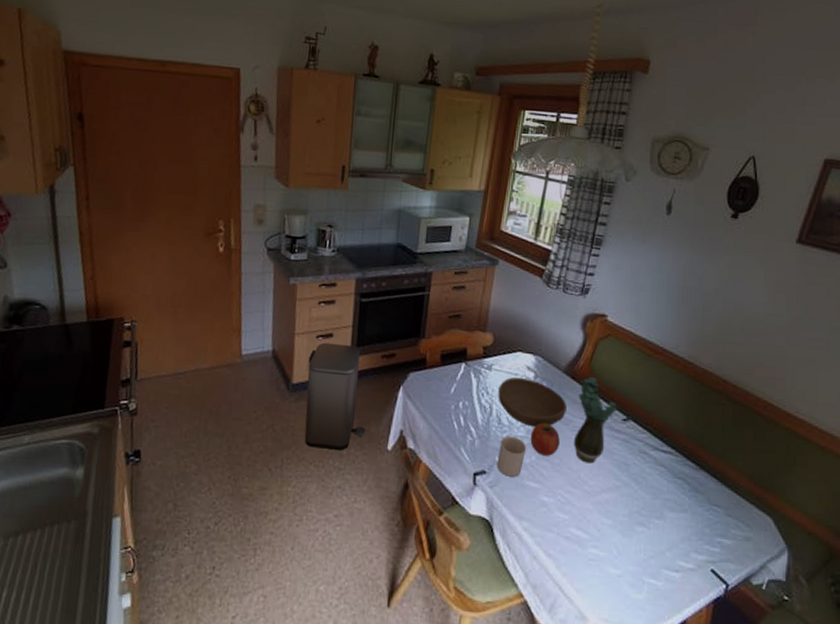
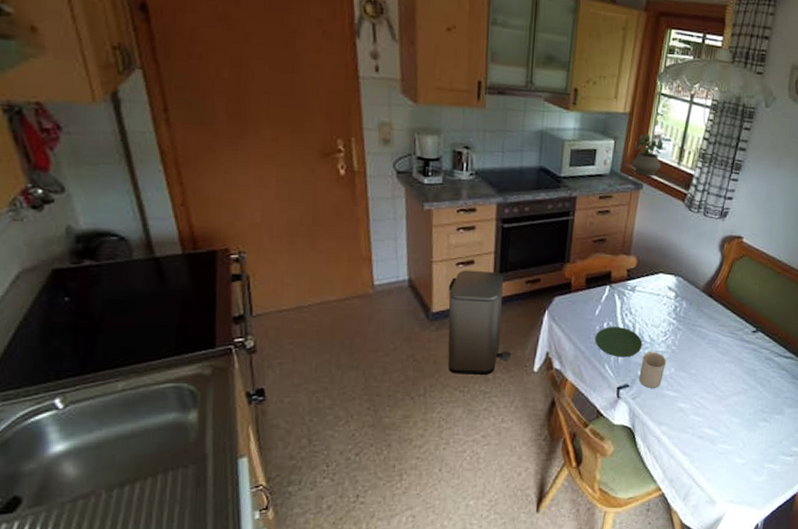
plate: none [450,406,500,441] -> present [595,327,643,358]
potted plant: none [488,211,518,252] -> present [632,134,663,177]
bowl: present [498,377,567,427] -> none [641,297,704,342]
fruit: present [530,423,560,456] -> none [670,339,697,367]
vase: present [573,373,618,464] -> none [708,291,749,372]

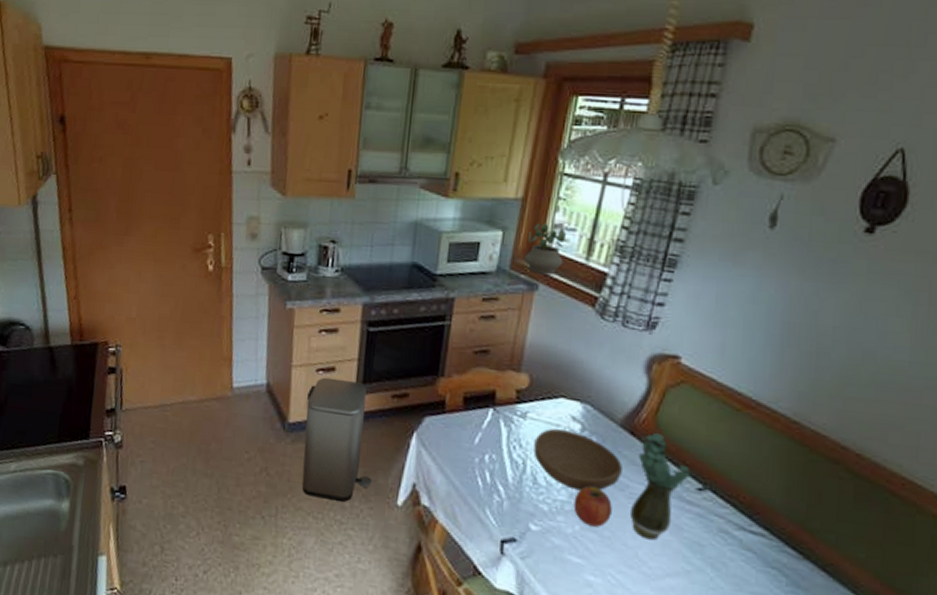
plate: present [595,327,643,358] -> none [473,460,536,503]
mug: present [639,352,667,388] -> none [530,499,569,549]
bowl: none [641,297,704,342] -> present [533,428,622,491]
fruit: none [670,339,697,367] -> present [573,486,612,527]
vase: none [708,291,749,372] -> present [629,428,692,540]

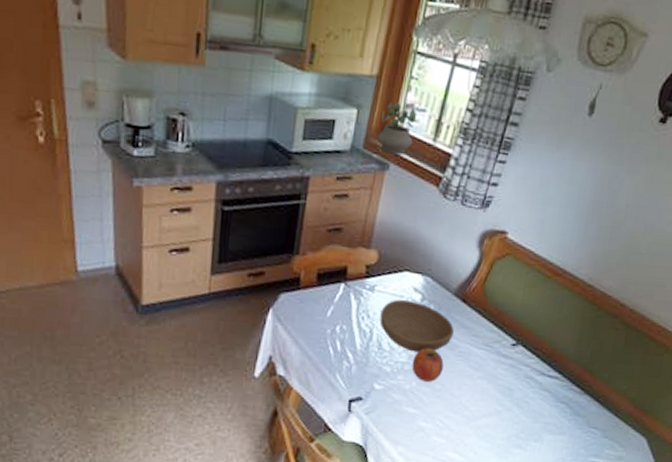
pedal bin: present [301,377,373,502] -> none [158,258,230,378]
vase: present [629,428,692,540] -> none [457,296,509,389]

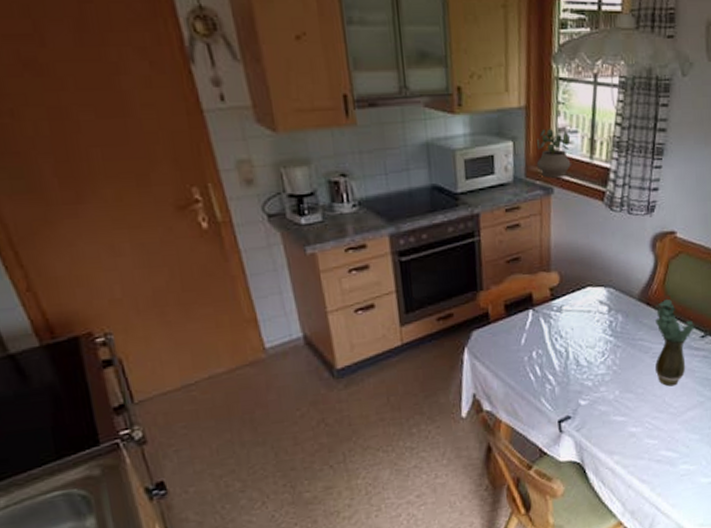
bowl: present [379,299,454,353] -> none [572,313,645,363]
fruit: present [412,348,444,382] -> none [611,356,642,389]
vase: none [457,296,509,389] -> present [654,296,695,387]

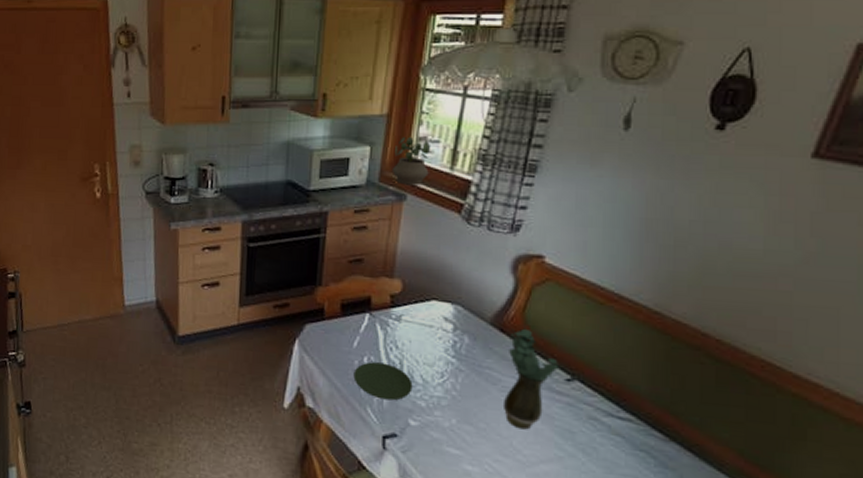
plate: none [524,353,579,388] -> present [353,362,413,401]

